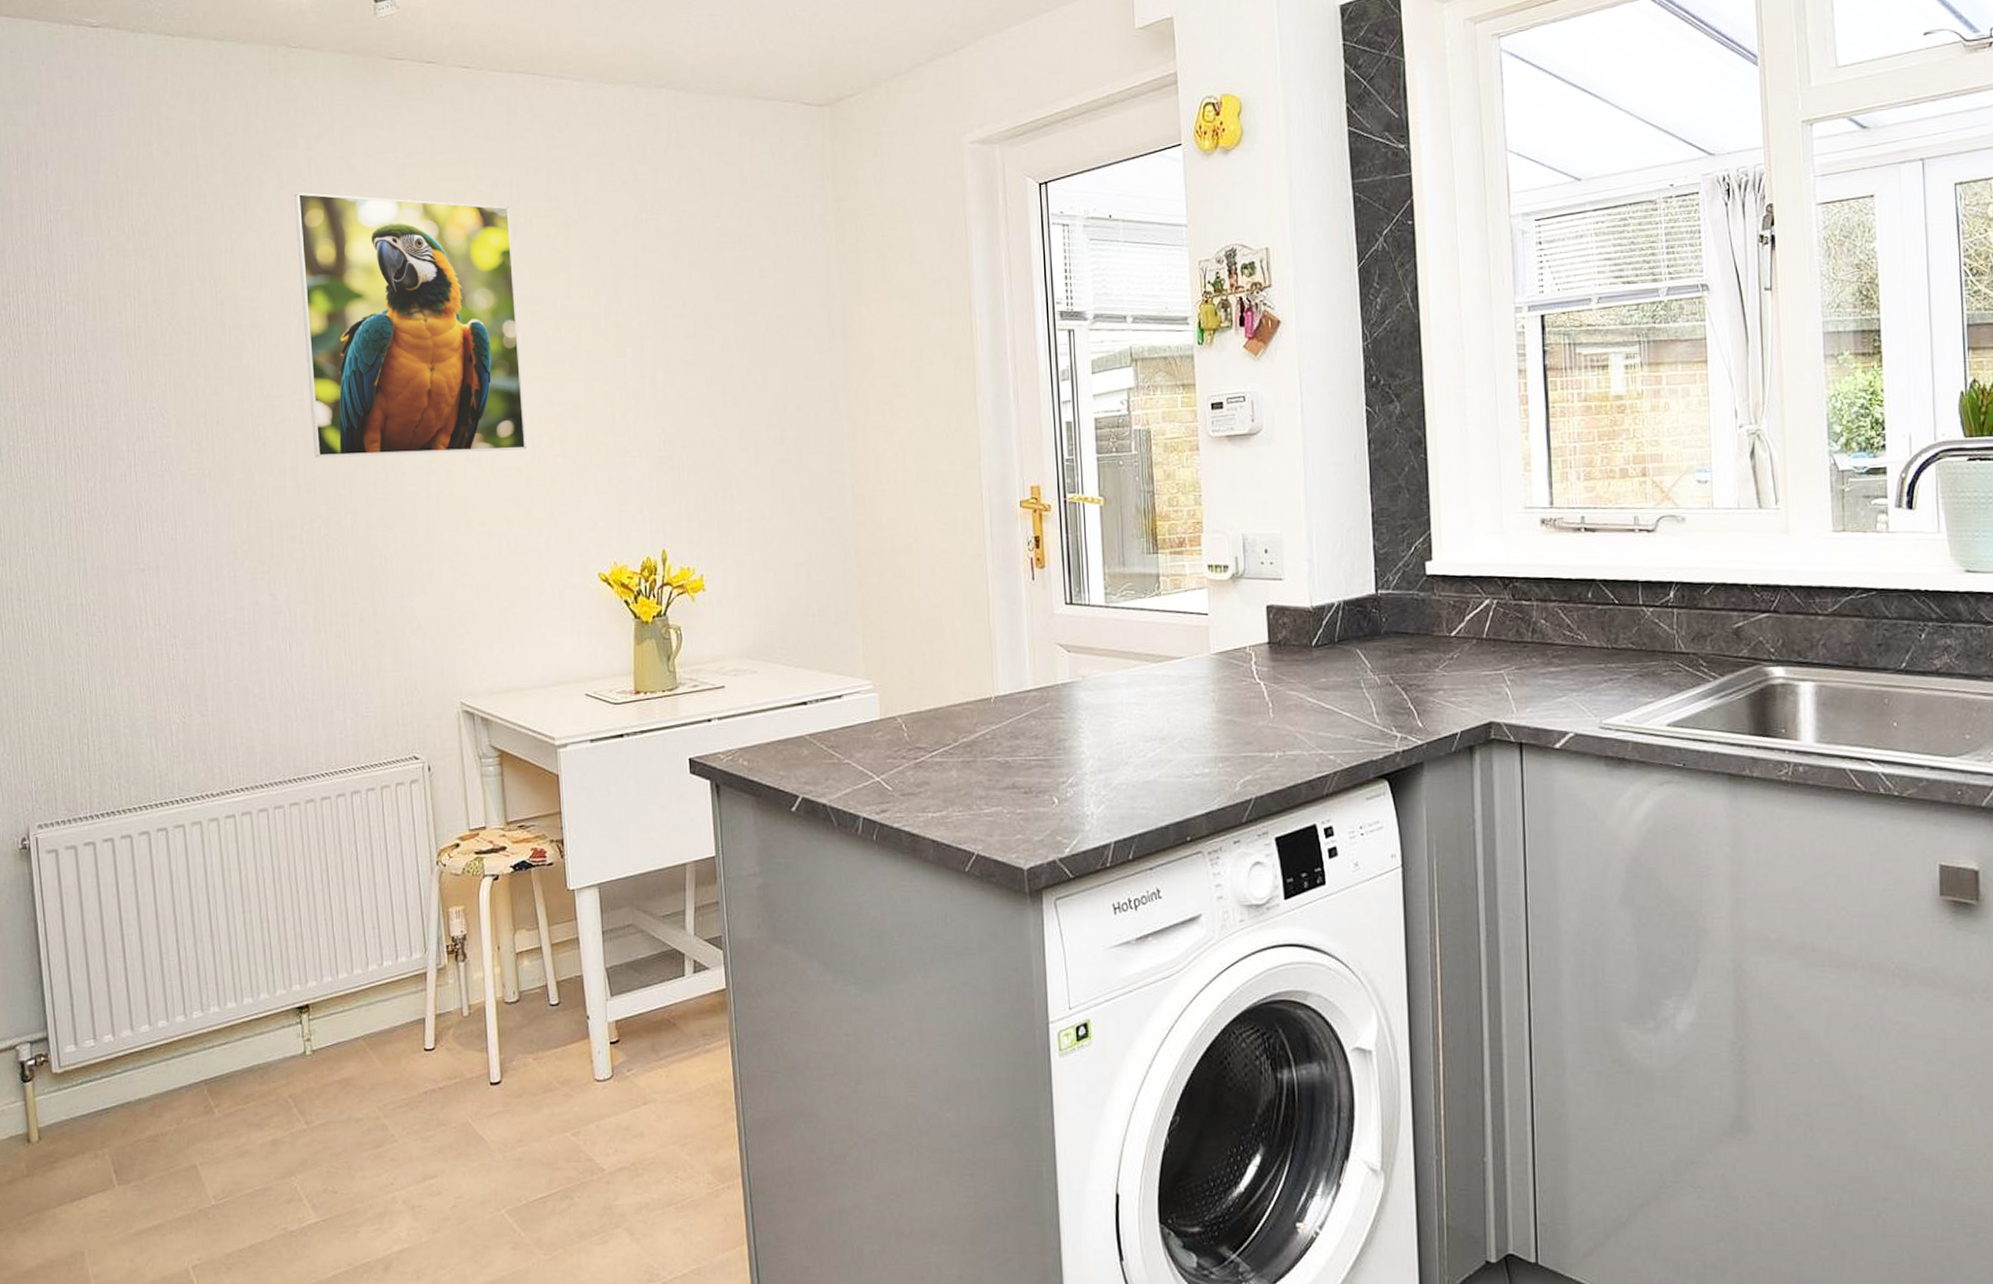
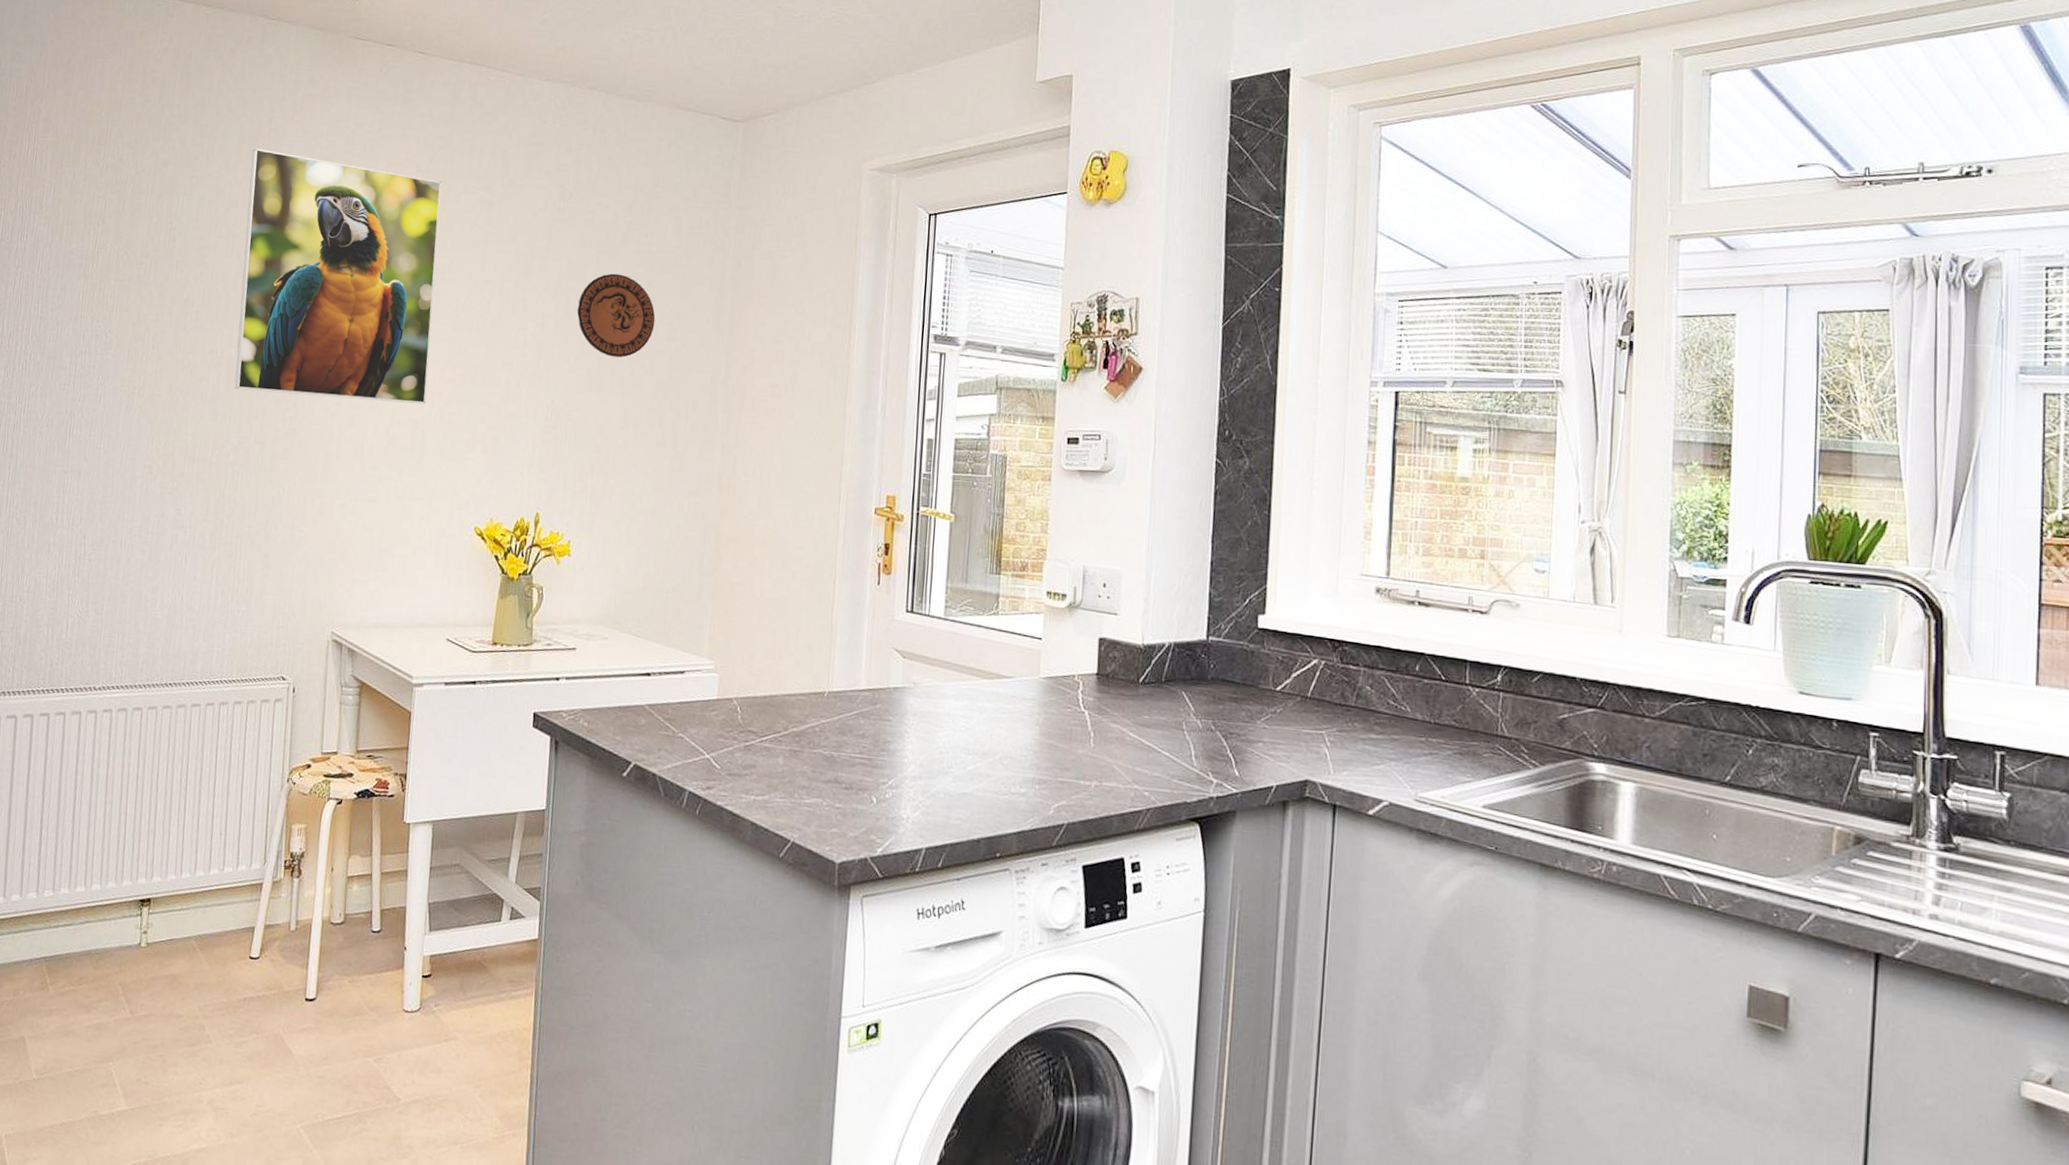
decorative plate: none [676,285,762,375] -> present [577,273,656,358]

